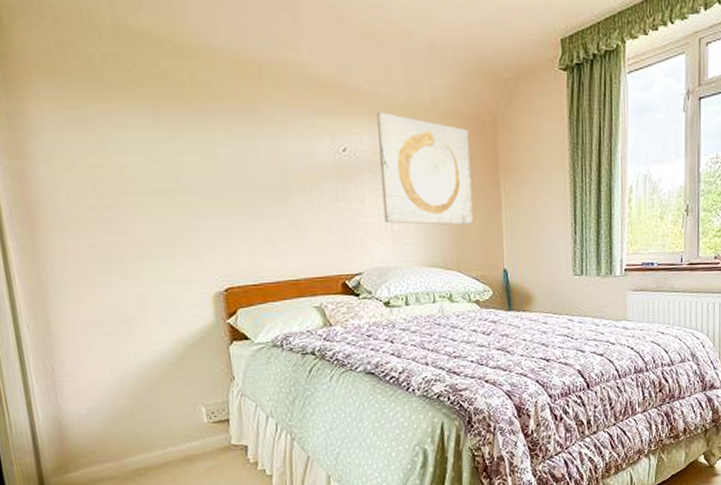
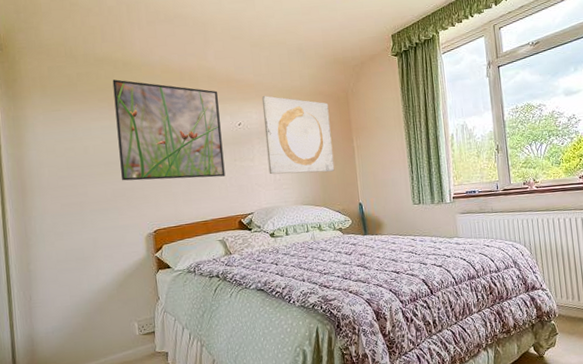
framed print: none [156,69,324,222] -> present [112,79,226,181]

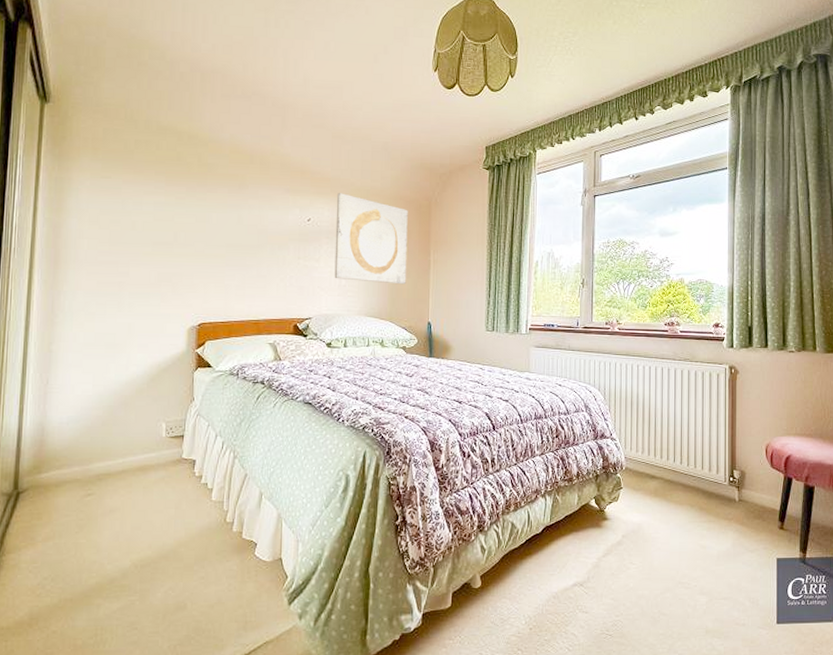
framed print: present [112,79,226,181] -> none [170,152,290,274]

